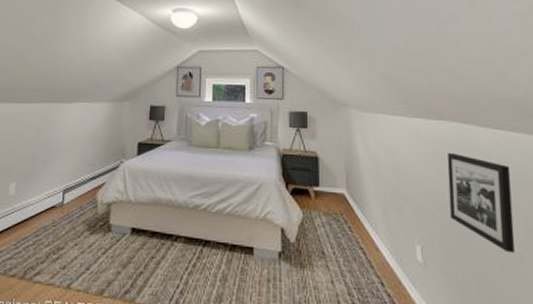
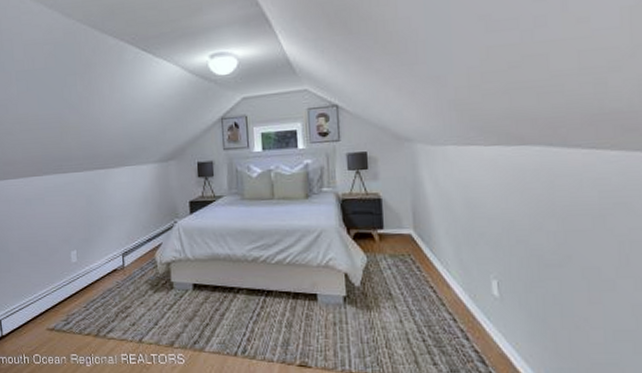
picture frame: present [447,153,515,253] -> none [529,181,606,281]

